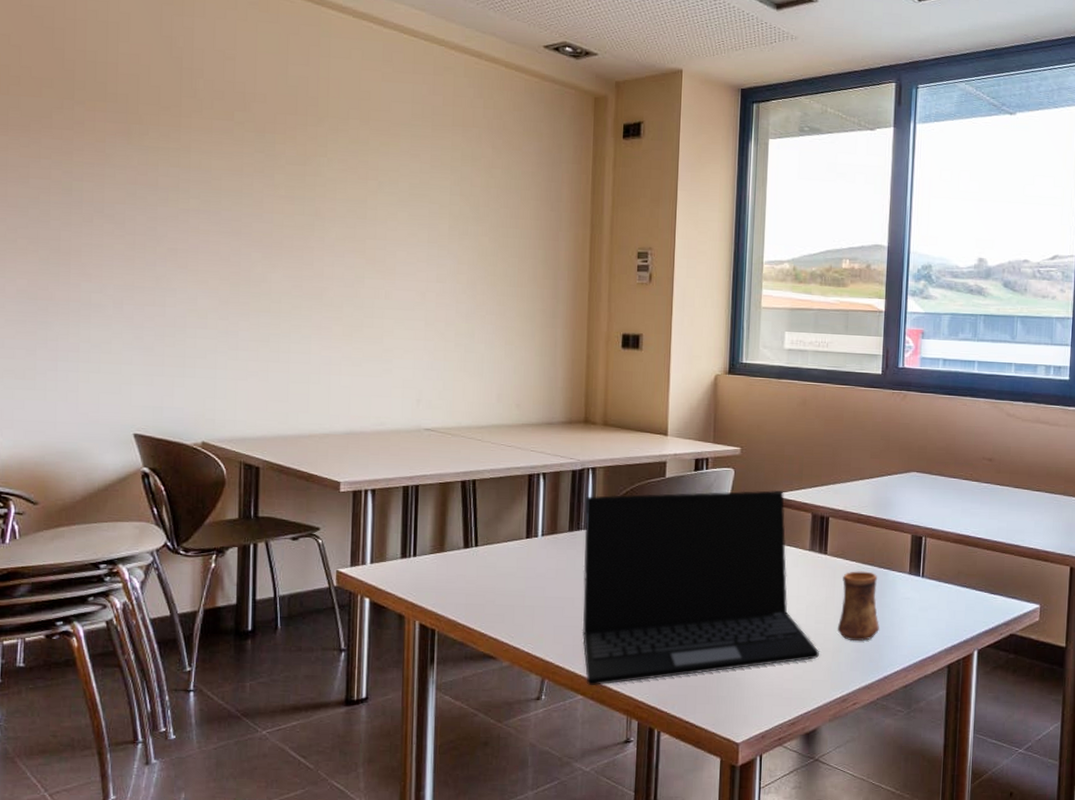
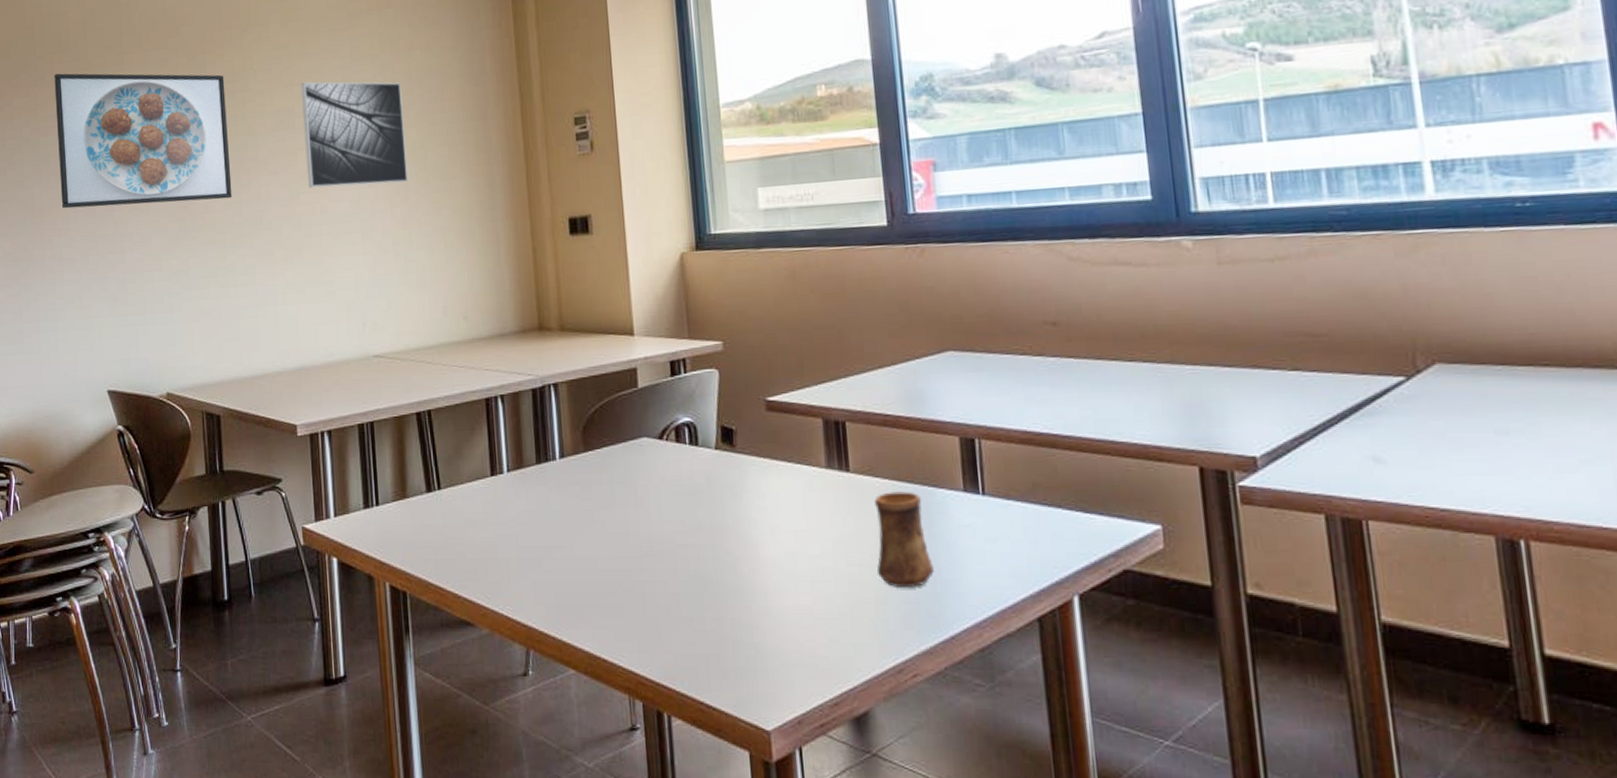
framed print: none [94,122,295,272] -> present [54,73,232,209]
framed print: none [374,178,479,283] -> present [301,81,409,188]
laptop: present [582,489,819,686] -> none [550,391,858,658]

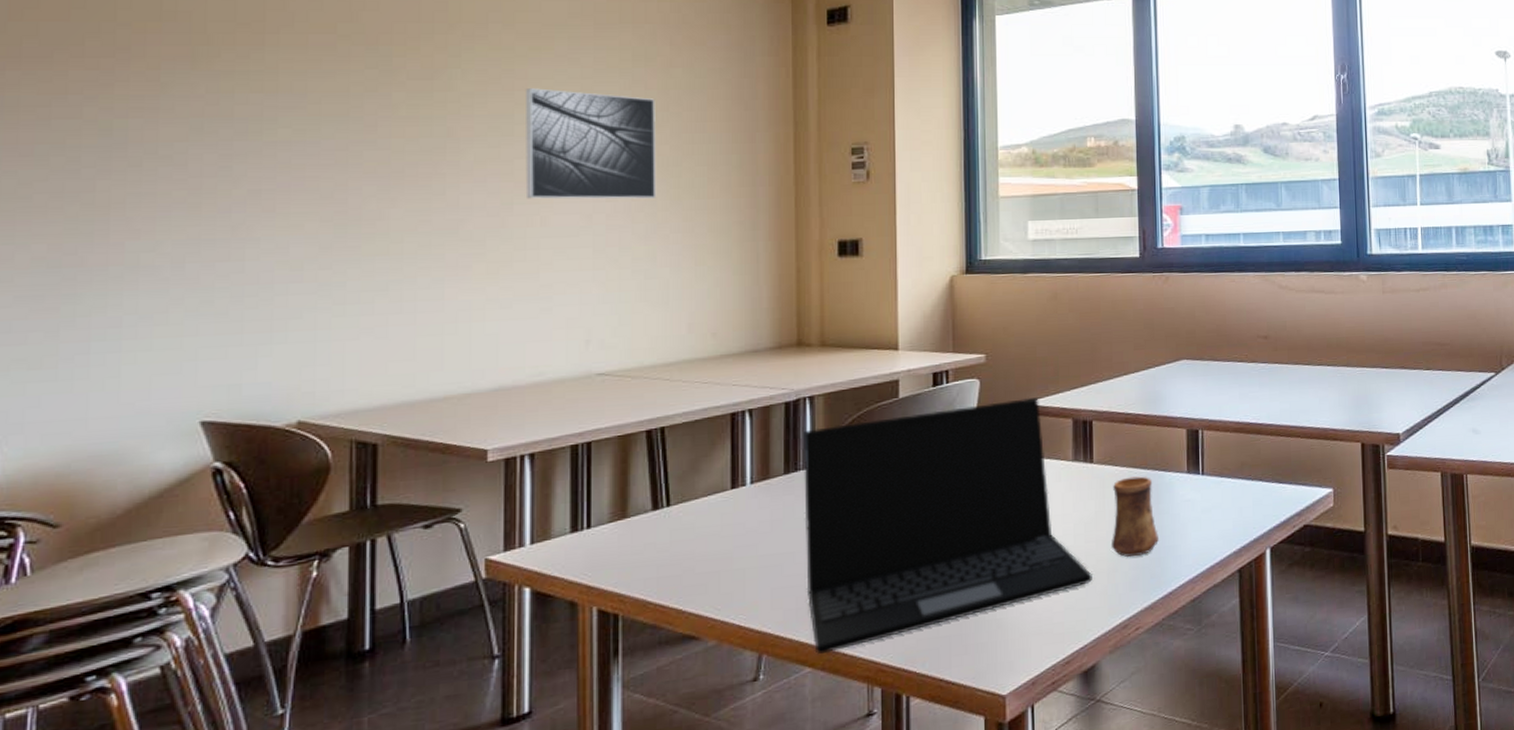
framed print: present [54,73,232,209] -> none [143,46,419,207]
laptop: none [550,391,858,658] -> present [802,397,1092,655]

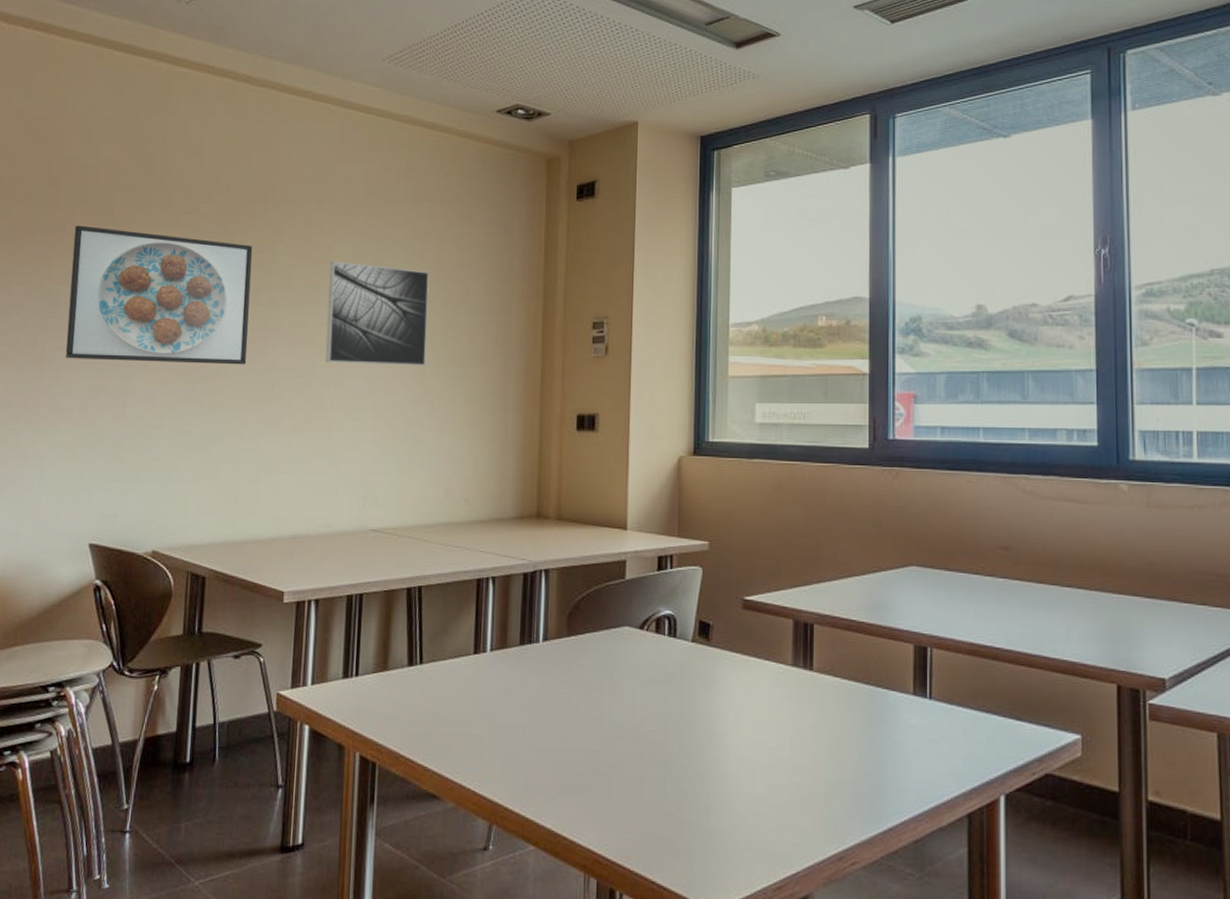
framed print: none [143,46,419,207] -> present [65,225,253,365]
laptop: present [802,397,1092,655] -> none [534,591,808,835]
cup: present [1110,476,1160,558] -> none [828,691,881,782]

